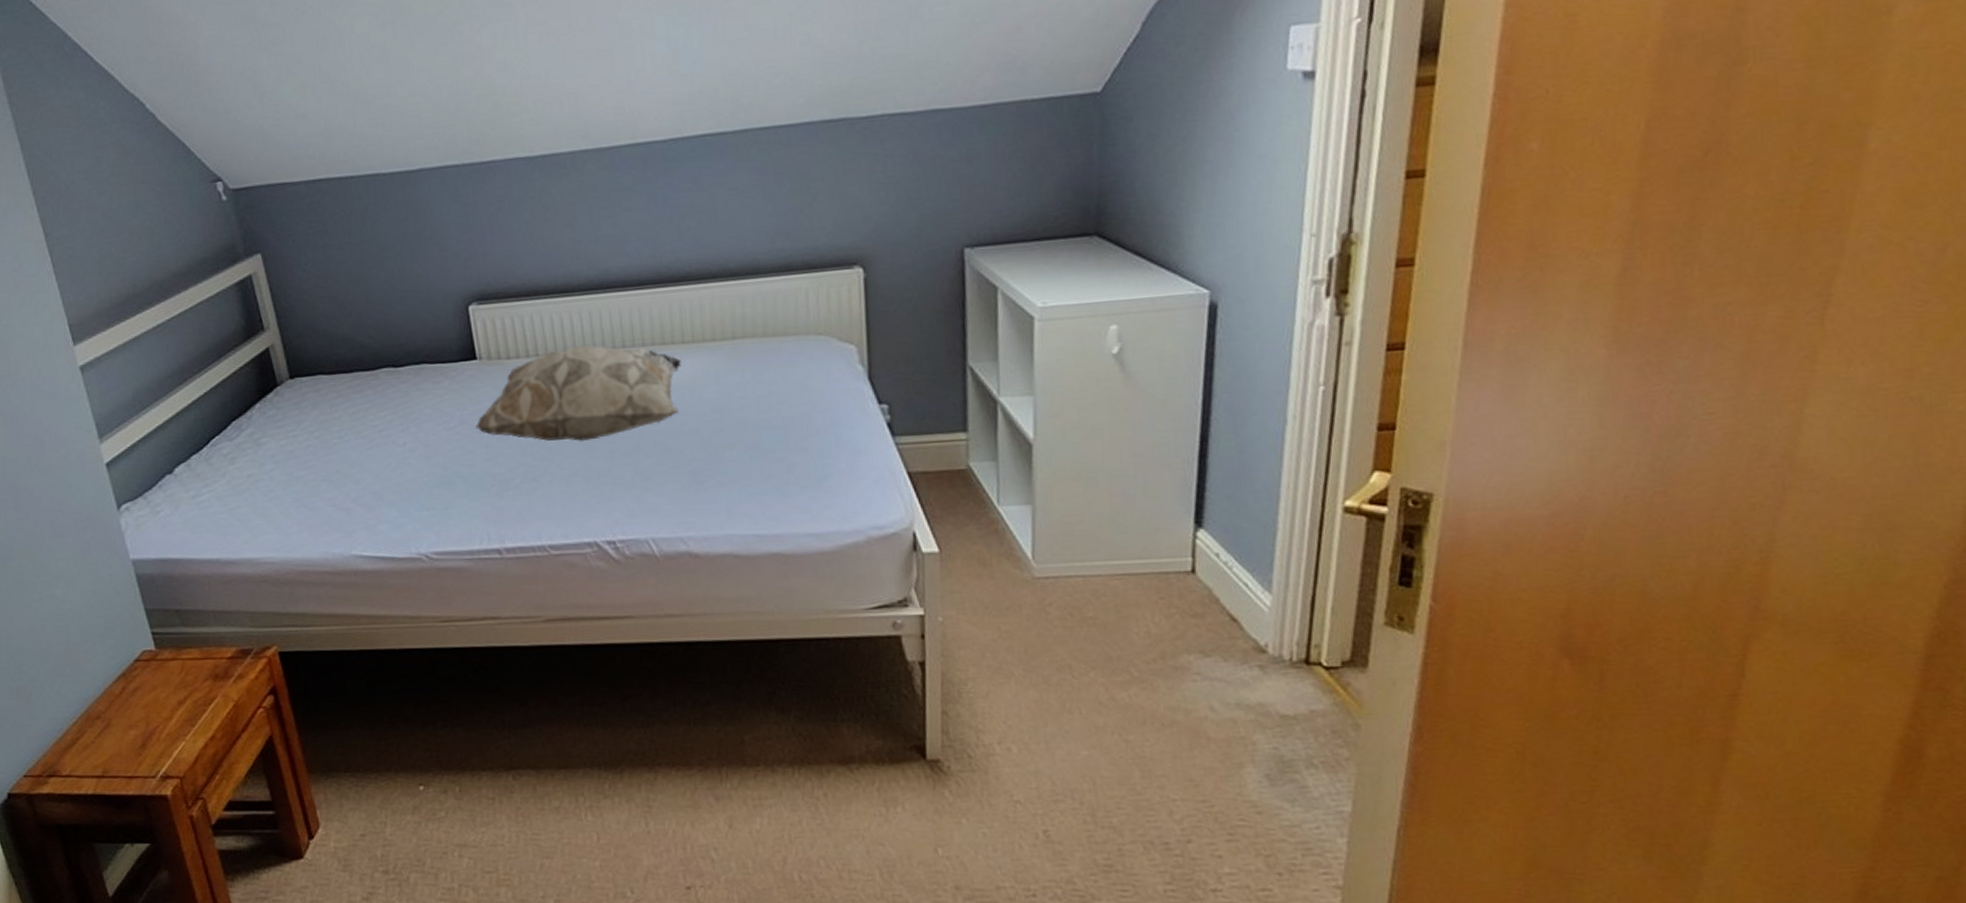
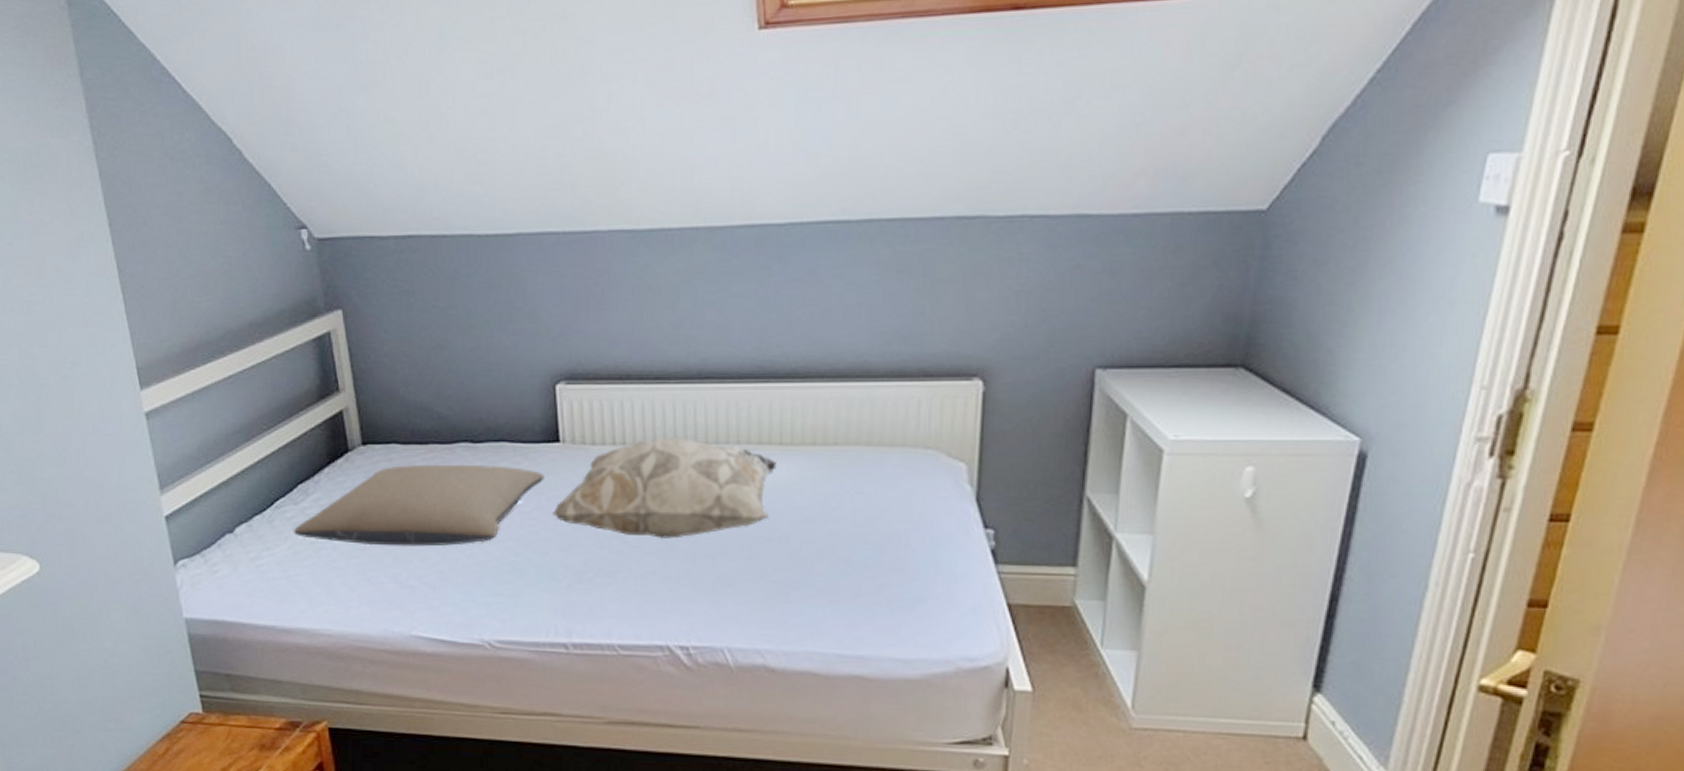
pillow: none [230,386,466,473] -> present [293,464,545,547]

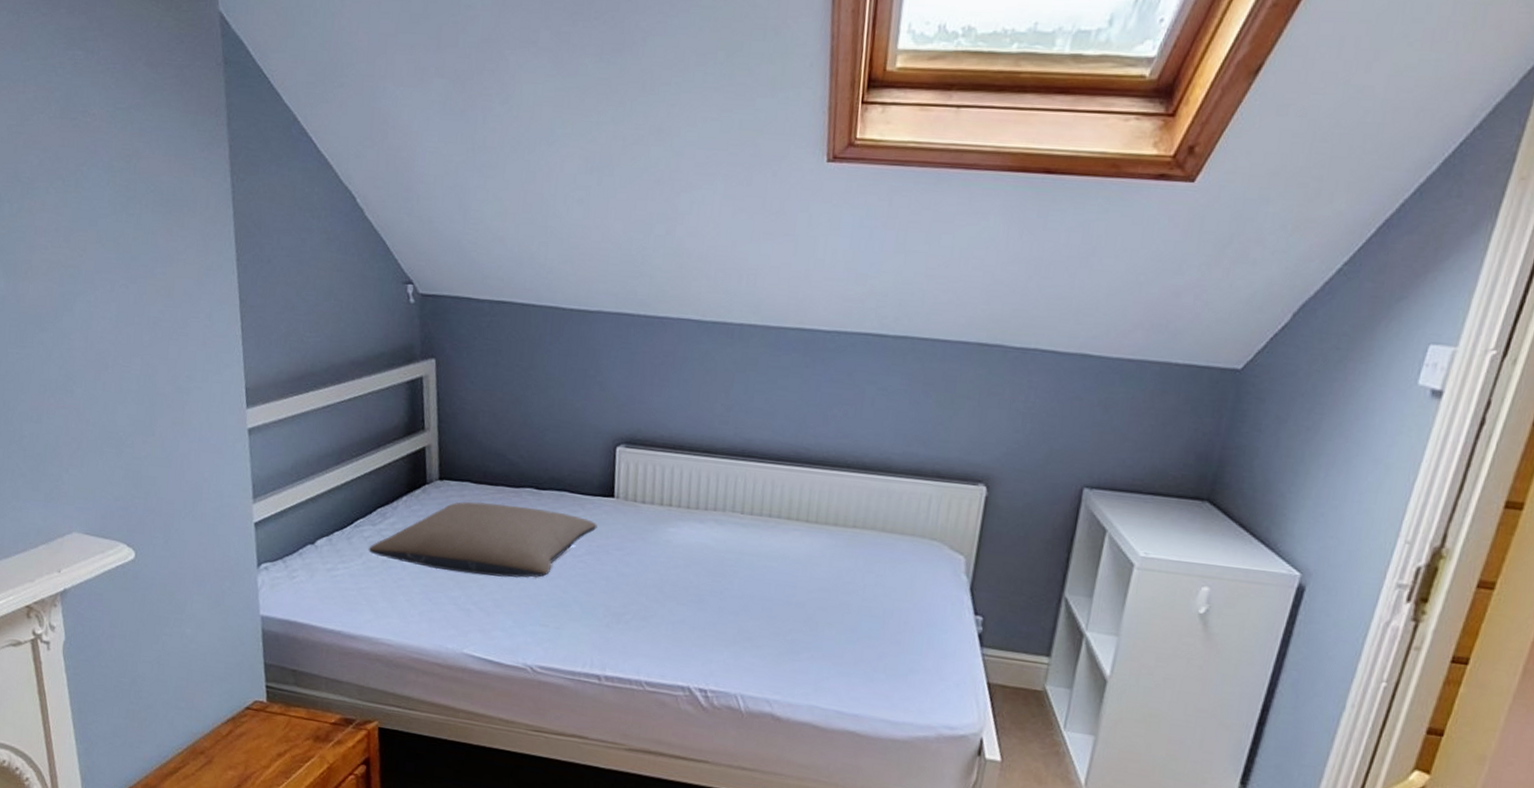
decorative pillow: present [552,437,777,539] -> none [600,504,802,594]

